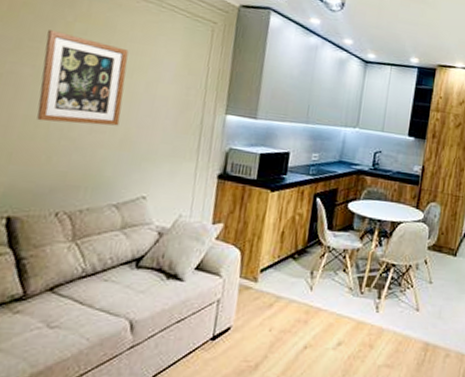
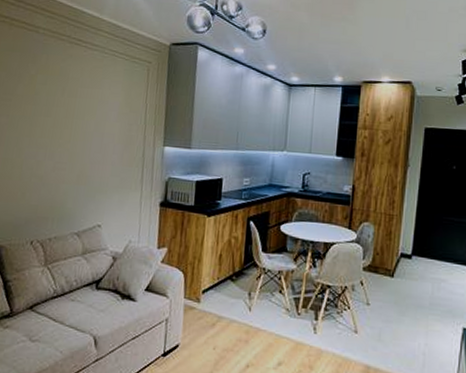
wall art: present [36,30,129,126] -> none [12,83,80,163]

